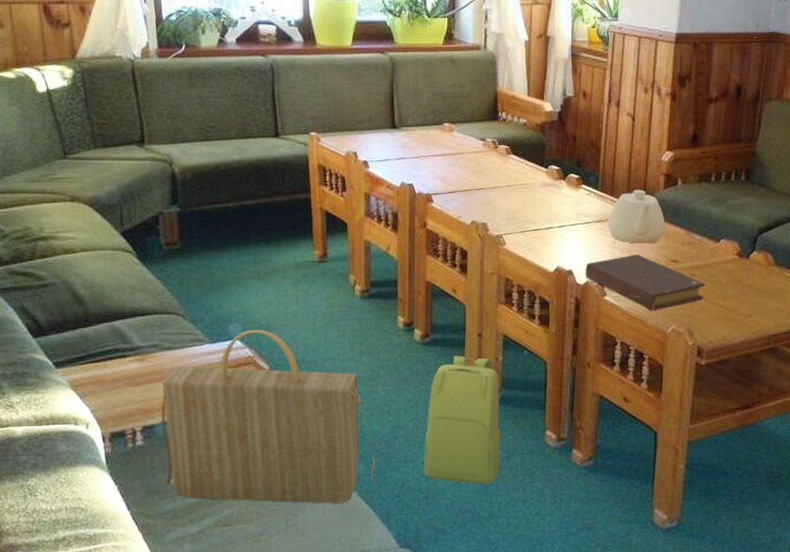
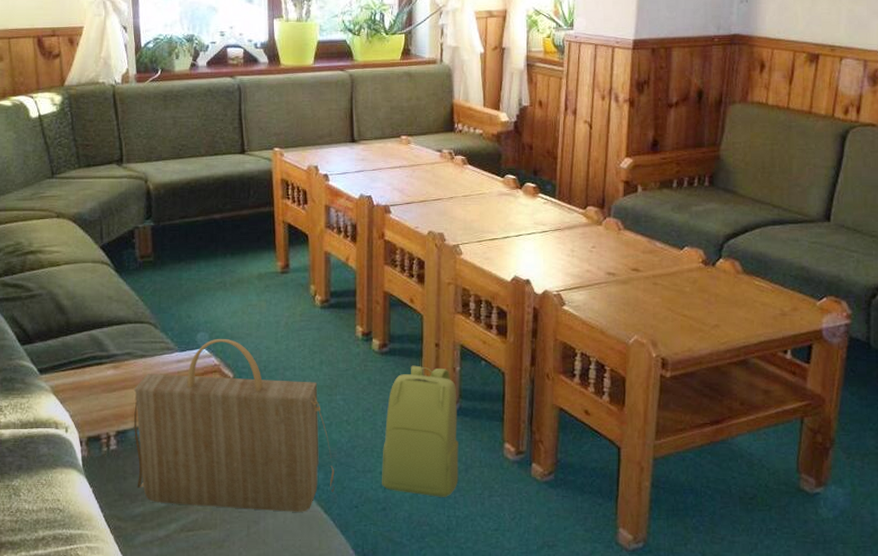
book: present [585,254,705,311] -> none [543,262,669,321]
teapot: present [607,190,665,244] -> none [565,197,626,252]

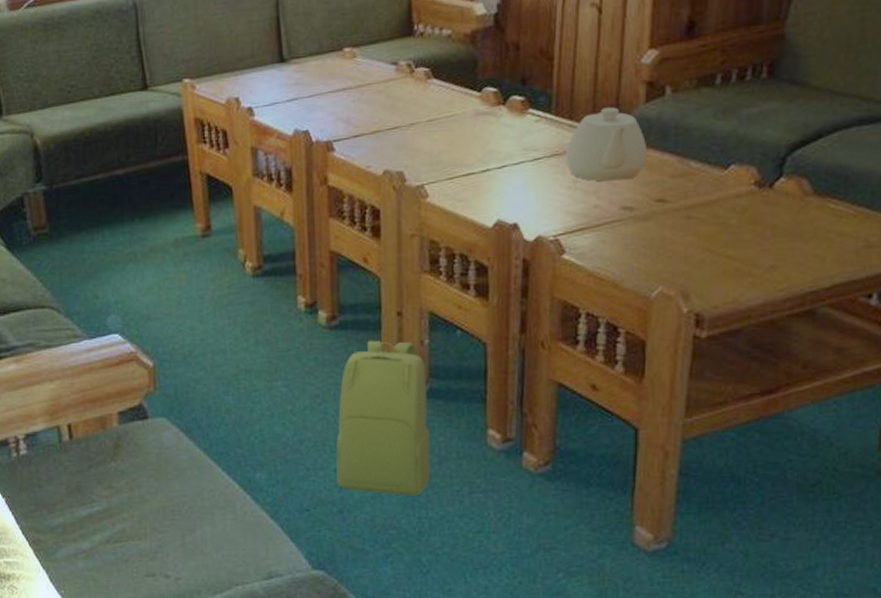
shopping bag: present [134,338,335,512] -> none [41,320,281,518]
teapot: none [565,197,626,252] -> present [565,107,648,181]

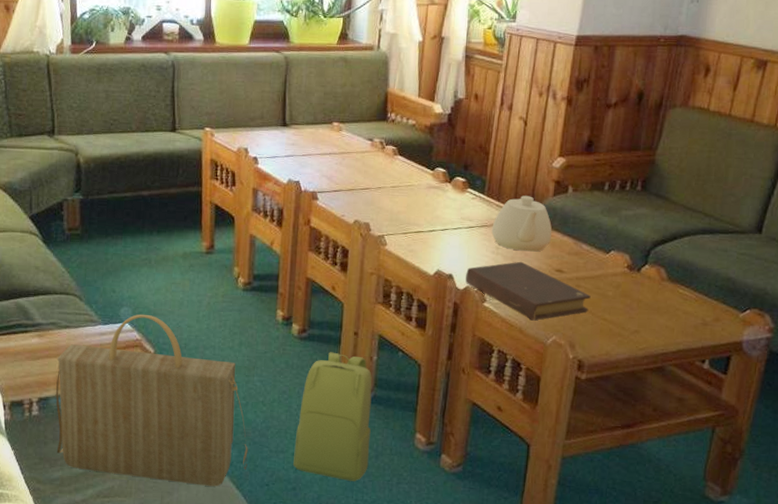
shopping bag: none [41,320,281,518] -> present [56,314,248,487]
book: none [536,195,707,270] -> present [465,261,591,321]

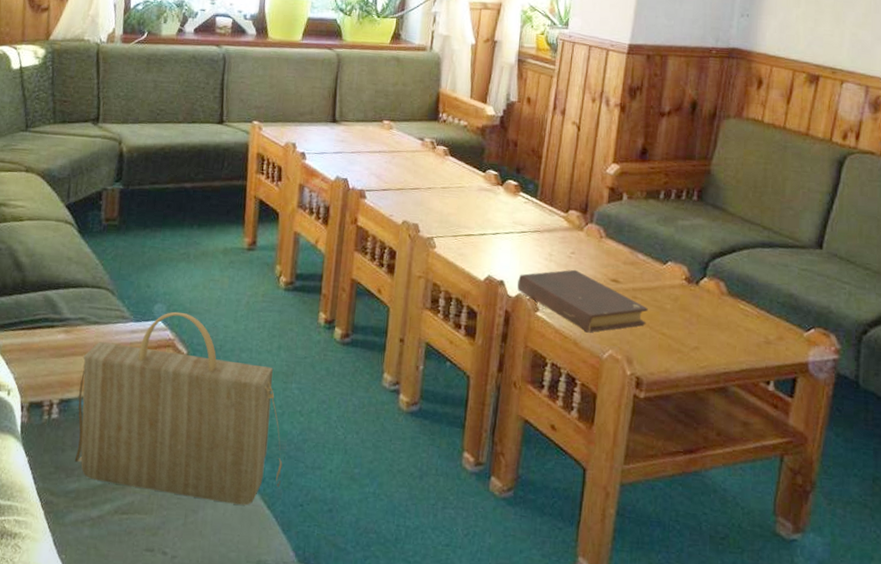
backpack: present [293,352,373,482] -> none [330,359,418,504]
teapot: present [491,195,552,252] -> none [544,201,607,260]

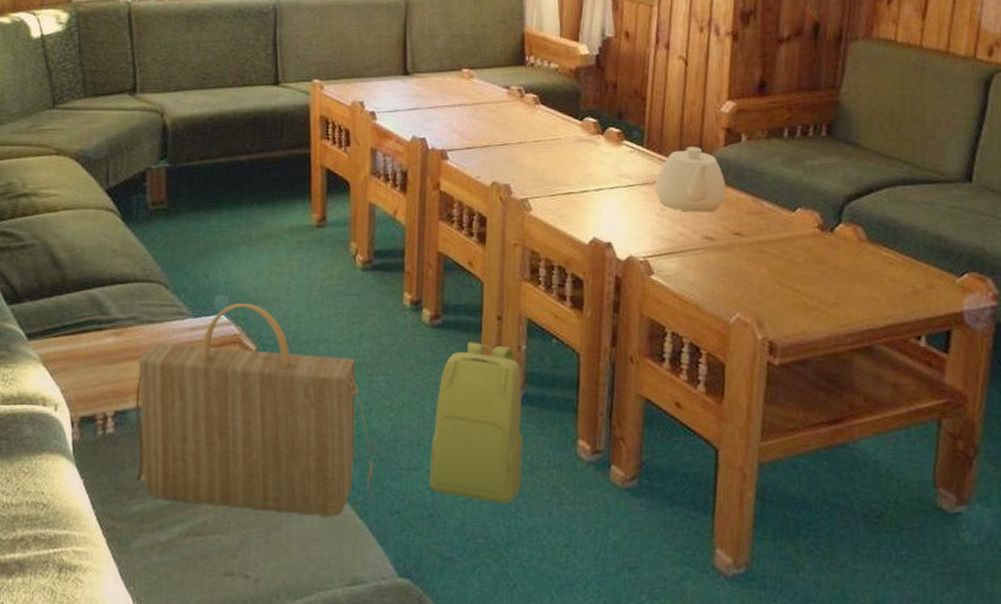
backpack: none [330,359,418,504] -> present [429,342,523,504]
book: present [517,269,648,333] -> none [628,224,778,295]
teapot: none [544,201,607,260] -> present [655,147,727,212]

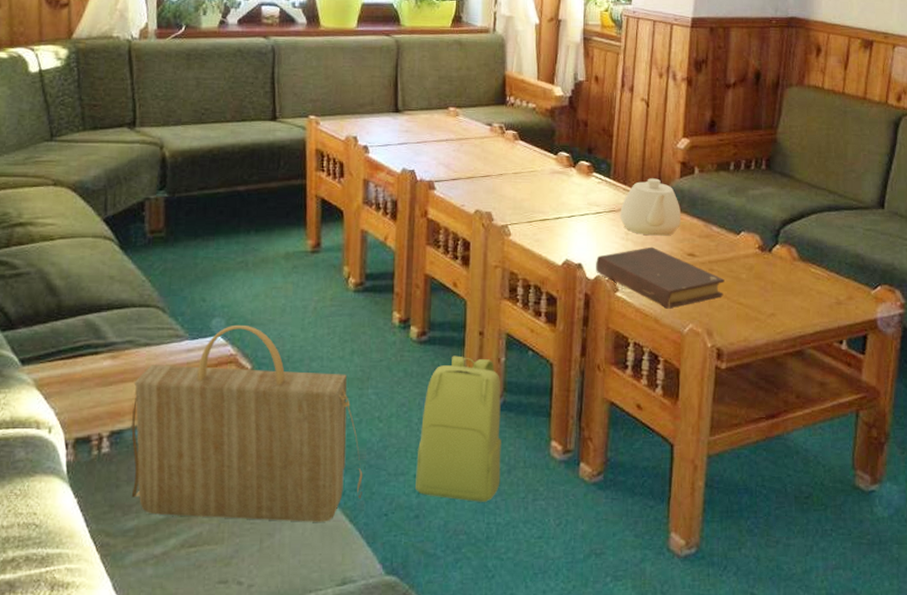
book: none [628,224,778,295] -> present [596,246,725,309]

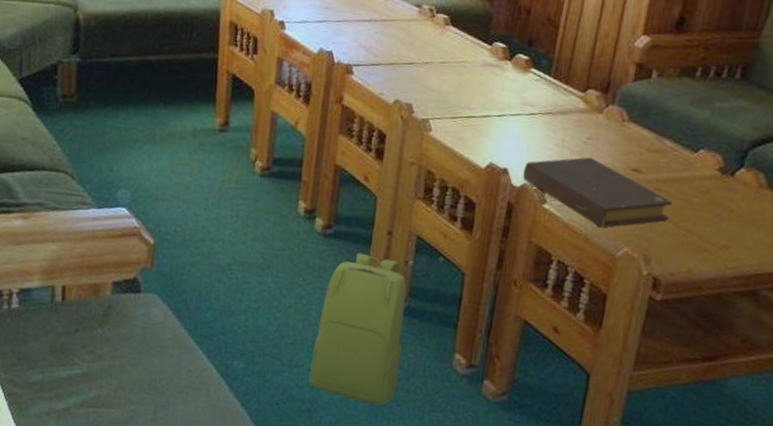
shopping bag: present [131,324,363,522] -> none [37,198,258,402]
teapot: present [620,178,682,236] -> none [557,79,630,147]

